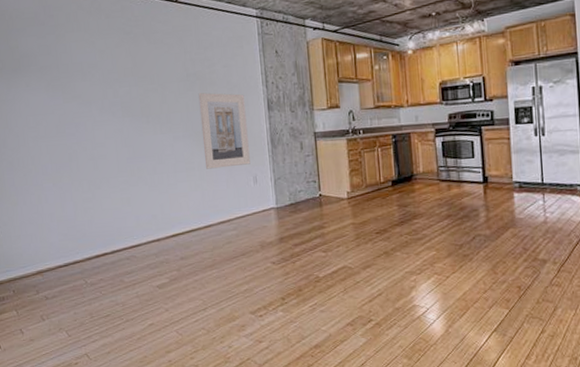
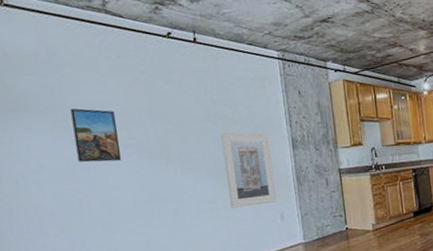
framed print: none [64,67,108,120] -> present [70,108,122,163]

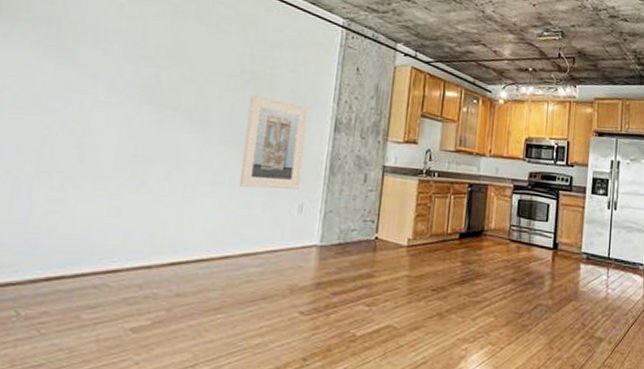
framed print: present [70,108,122,163] -> none [58,25,125,100]

